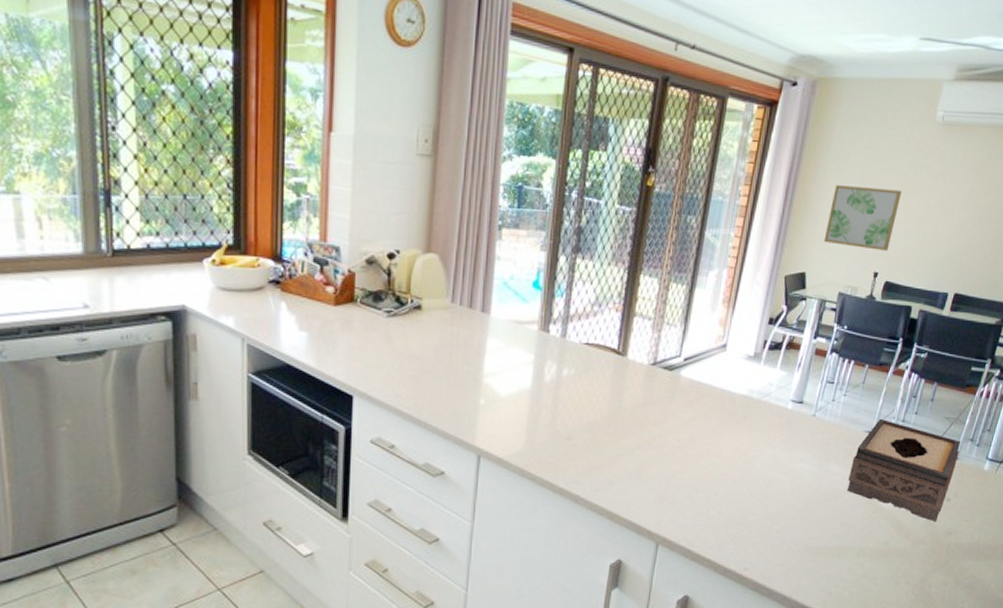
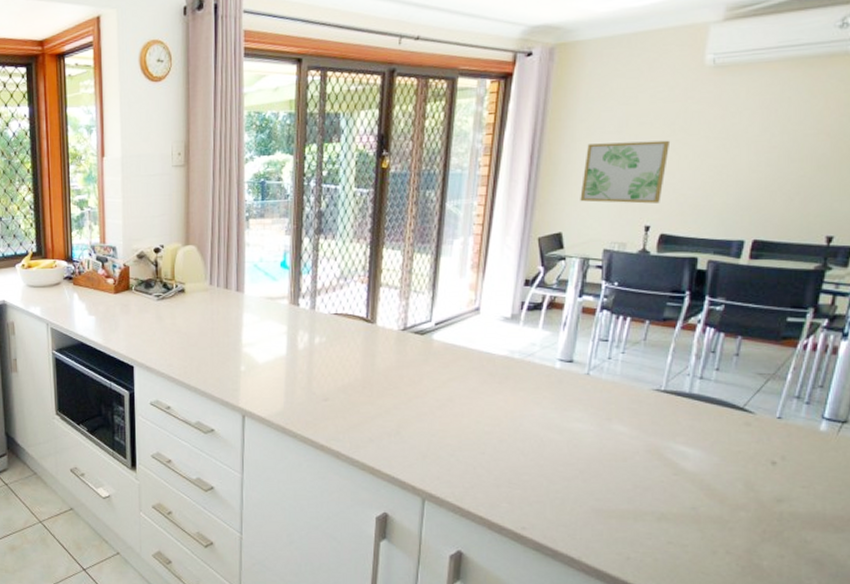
tissue box: present [847,418,961,522] -> none [638,375,783,487]

